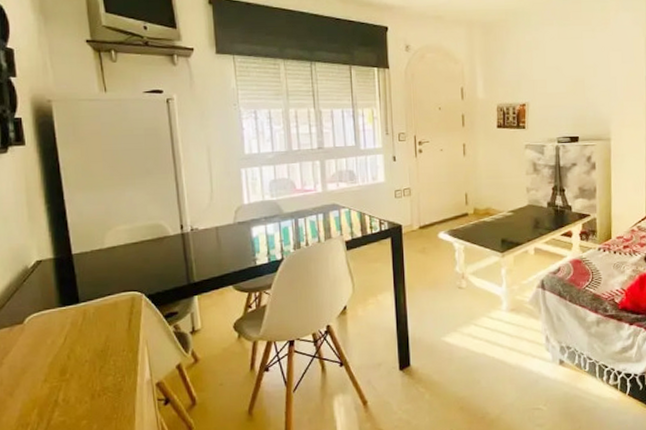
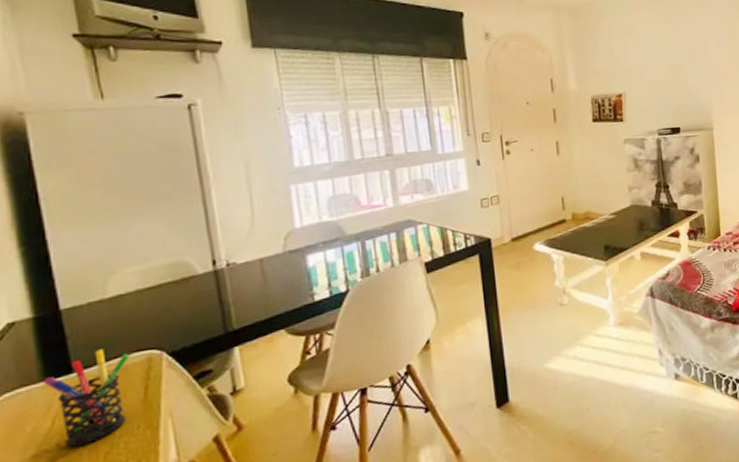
pen holder: none [59,287,119,360] -> present [42,349,130,447]

